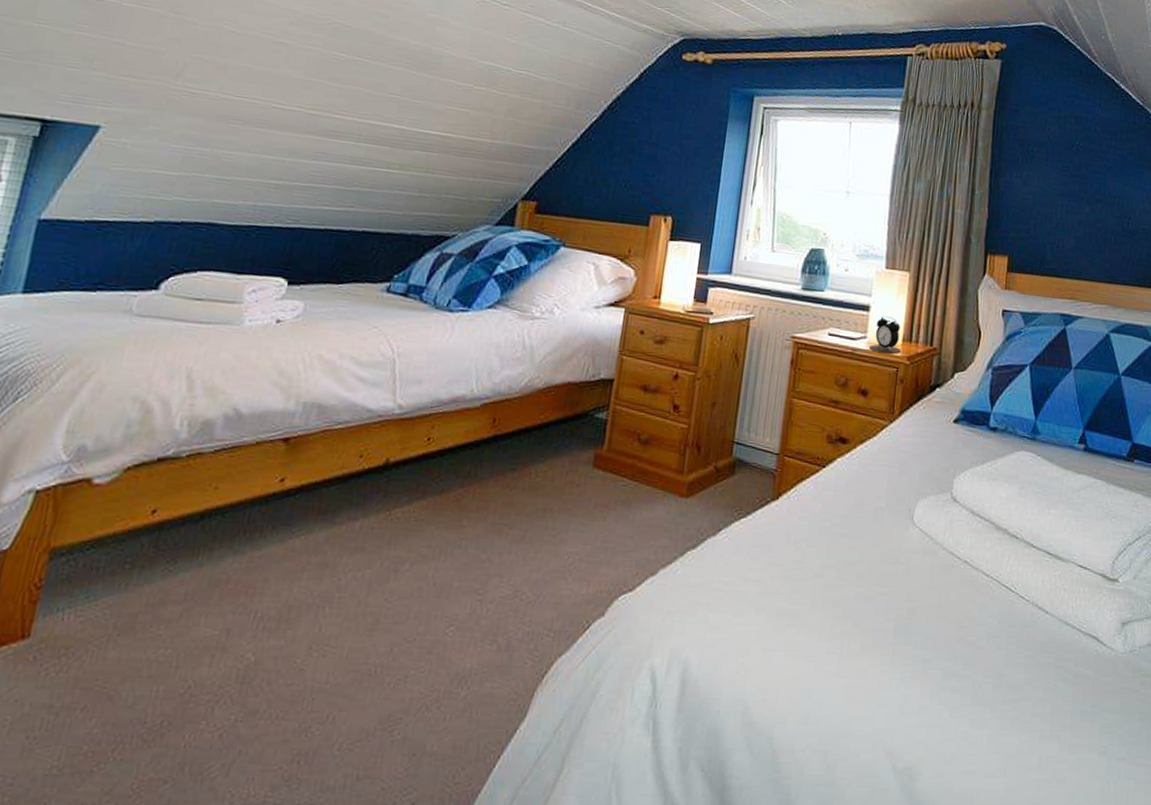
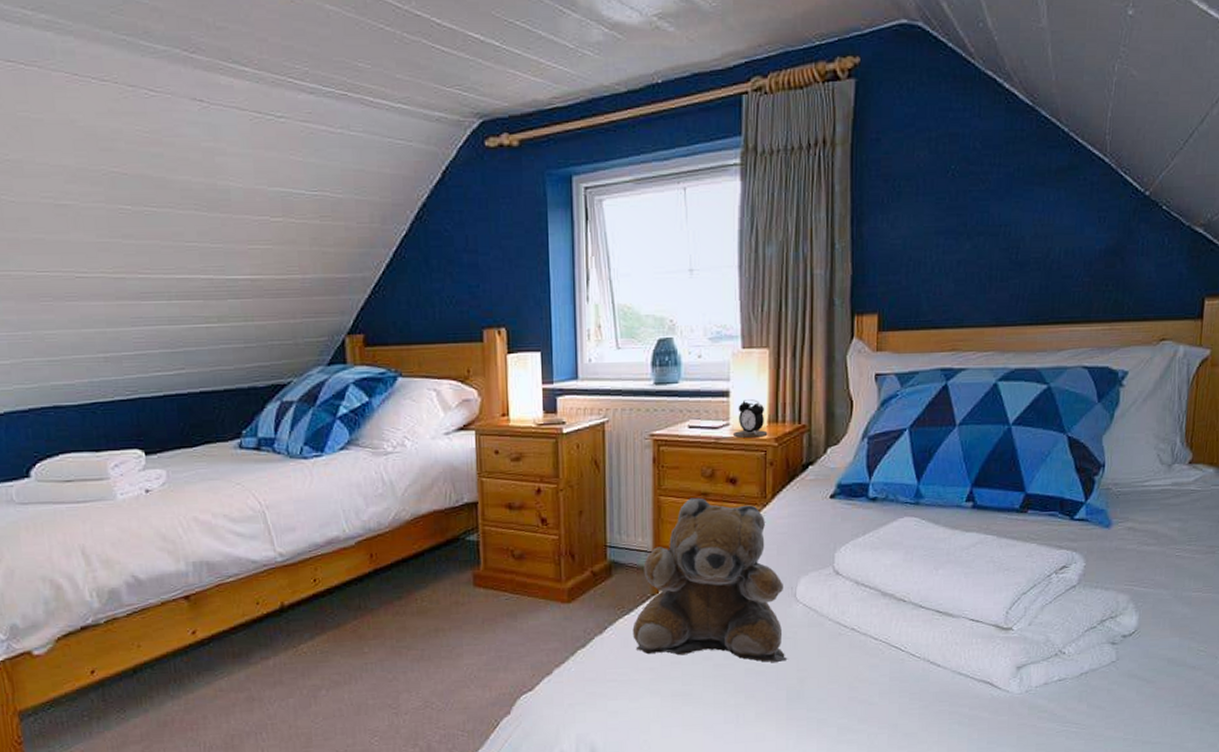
teddy bear: none [746,404,903,590] -> present [632,497,788,663]

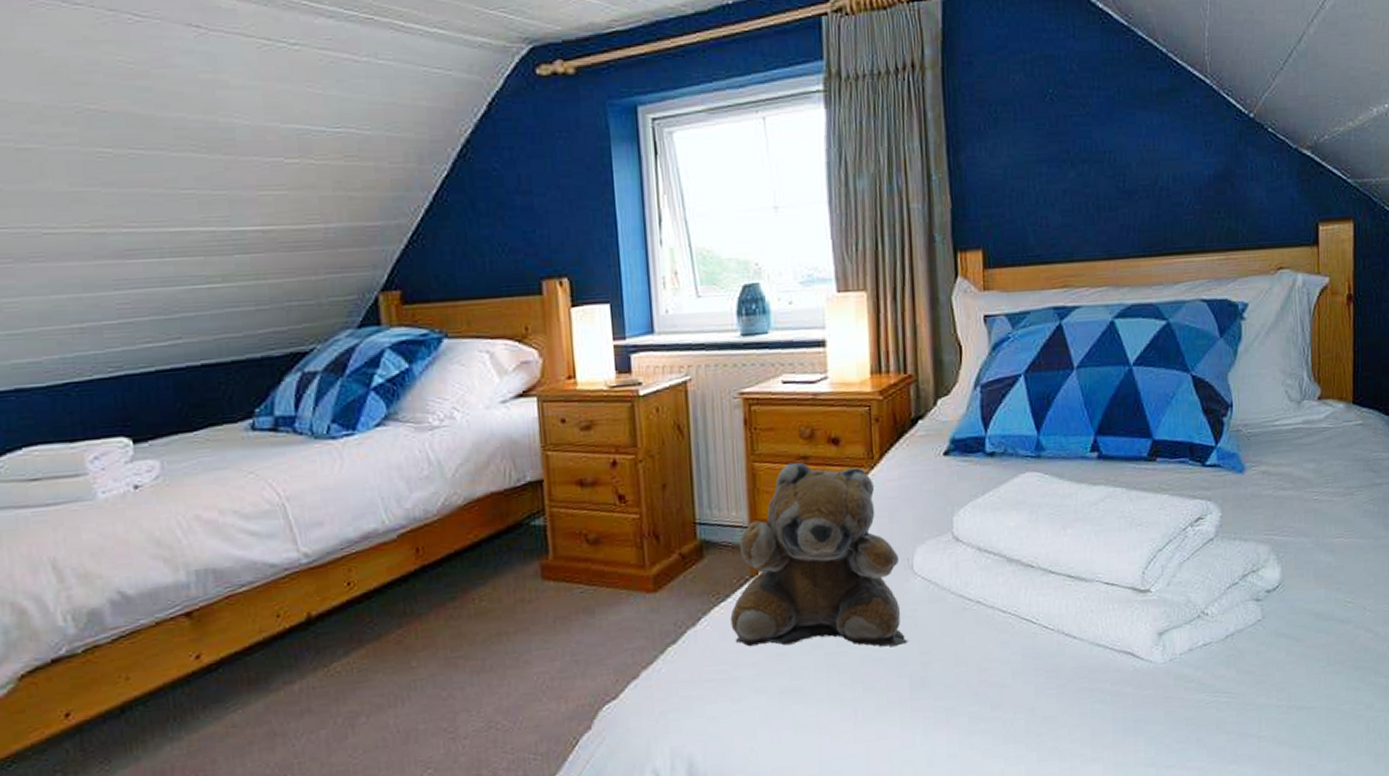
alarm clock: present [734,399,768,438] -> none [833,348,871,392]

